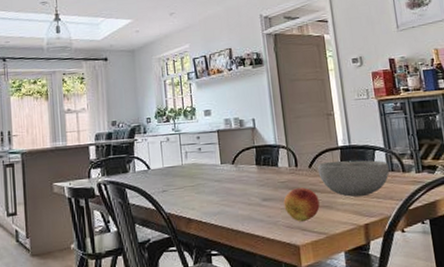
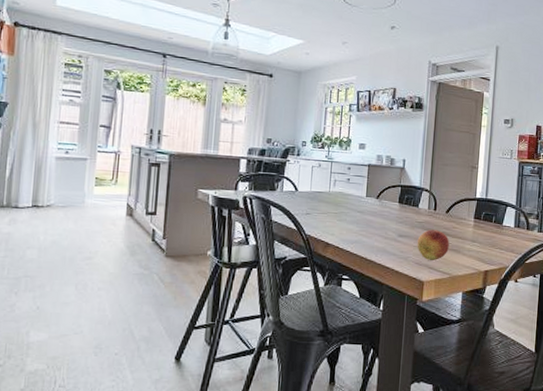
bowl: present [317,160,389,197] -> none [453,210,516,246]

